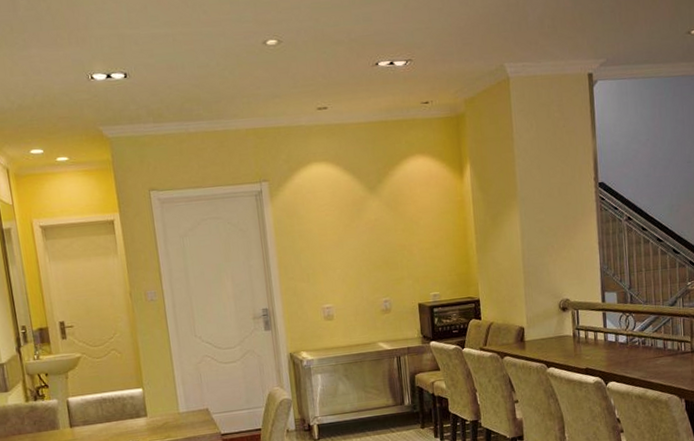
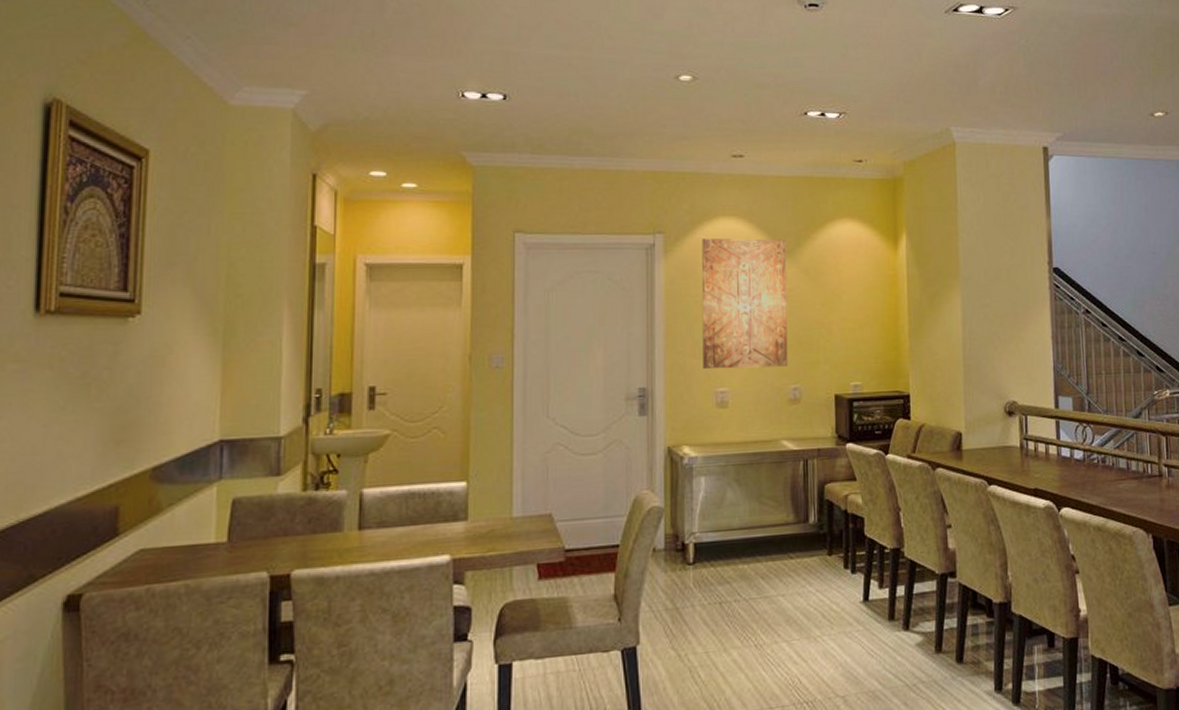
wall art: none [299,177,379,291] -> present [701,238,788,370]

